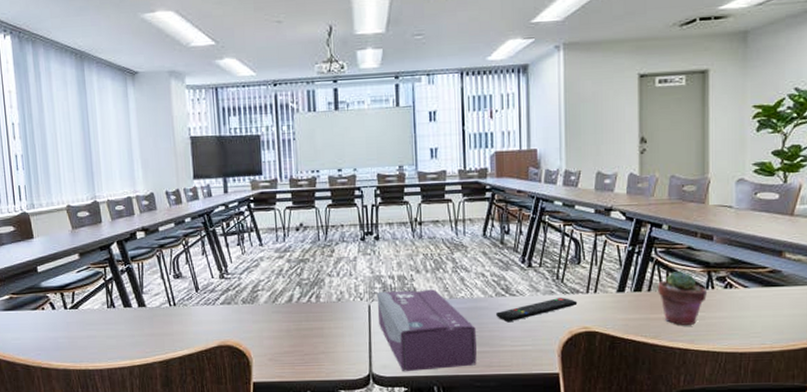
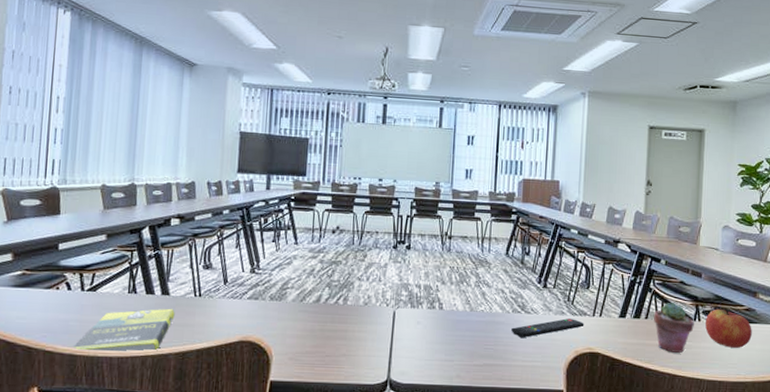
book: none [64,319,154,365] -> present [71,308,175,351]
tissue box: present [376,289,477,372] -> none [401,299,492,380]
apple: none [721,272,778,315] -> present [705,308,752,348]

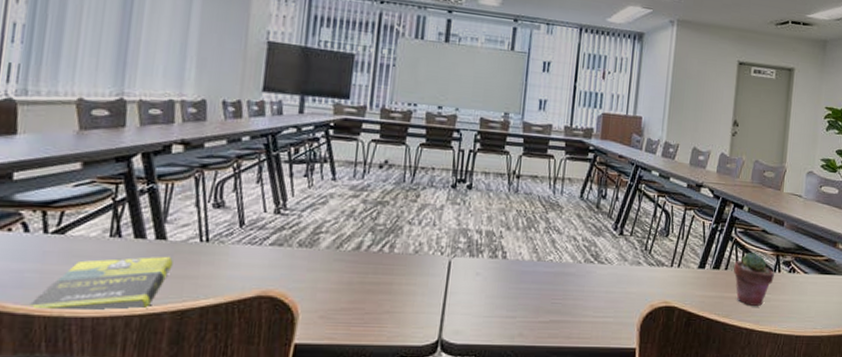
remote control: present [511,318,585,339] -> none [582,269,662,292]
apple: present [705,308,752,348] -> none [785,258,831,301]

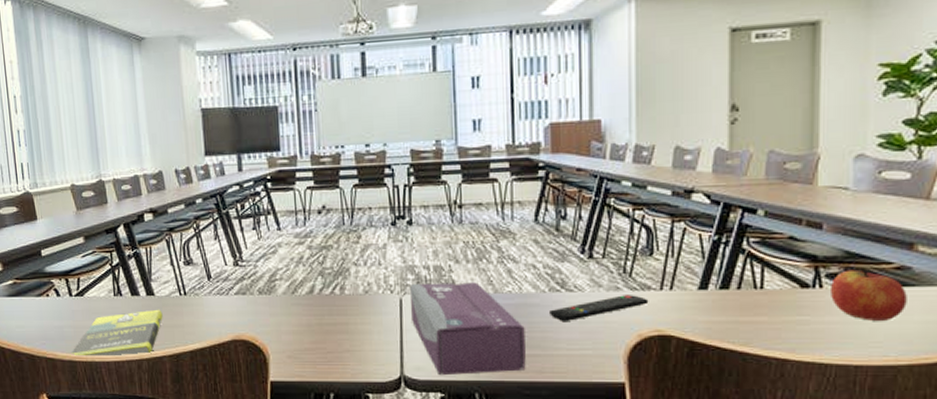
tissue box: none [457,246,560,340] -> present [409,282,526,376]
remote control: none [582,269,662,292] -> present [550,295,649,322]
potted succulent: present [733,252,774,306] -> none [750,266,813,331]
apple: none [785,258,831,301] -> present [831,268,907,321]

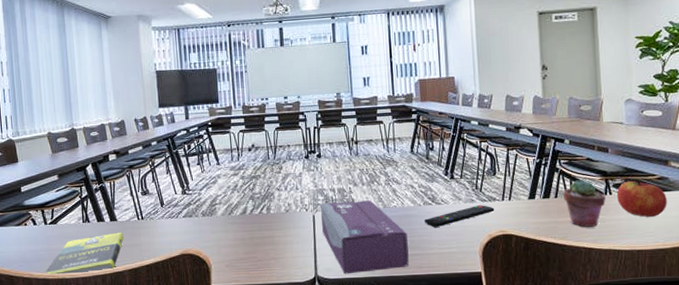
potted succulent: none [750,266,813,331] -> present [563,180,606,227]

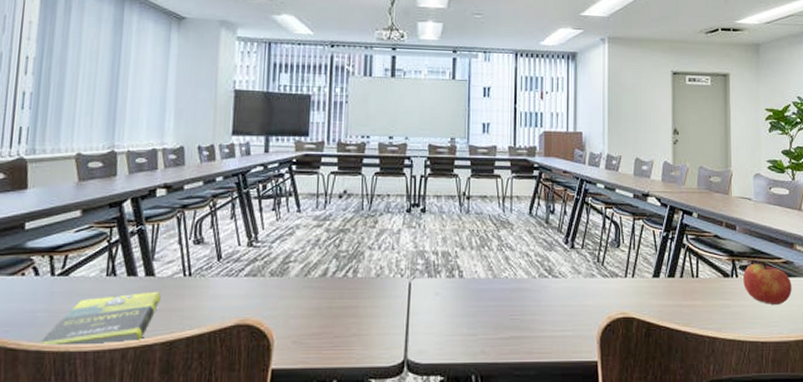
tissue box: present [320,200,409,275] -> none [418,268,518,359]
remote control: present [425,205,495,228] -> none [539,281,617,306]
potted succulent: present [563,180,606,227] -> none [689,259,732,313]

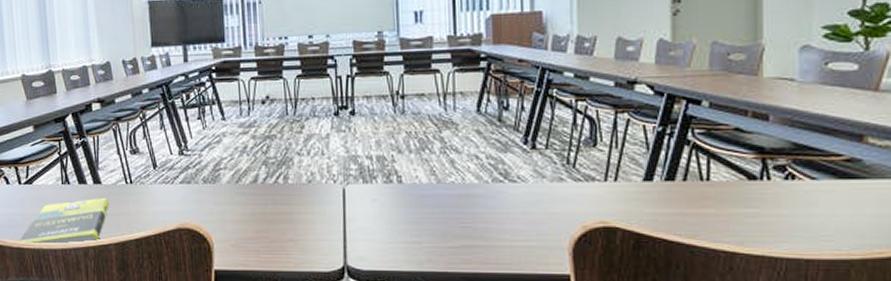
apple: present [743,262,792,304] -> none [779,160,858,214]

